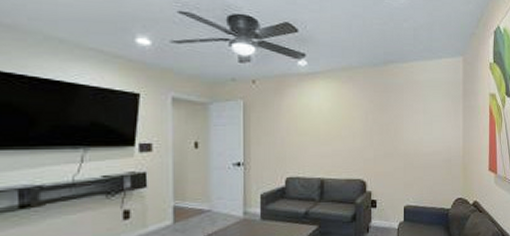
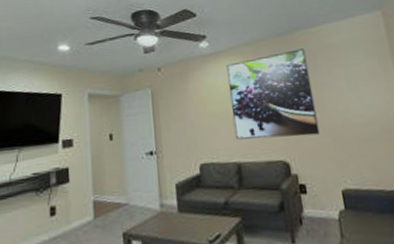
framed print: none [321,81,395,160] -> present [226,48,320,140]

